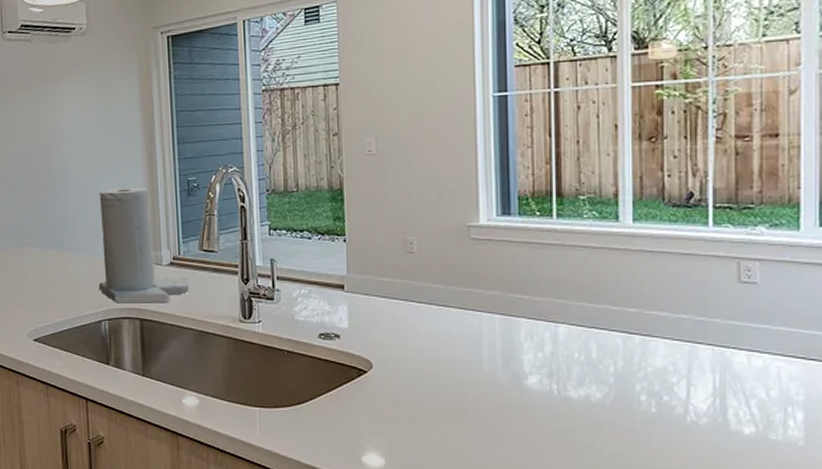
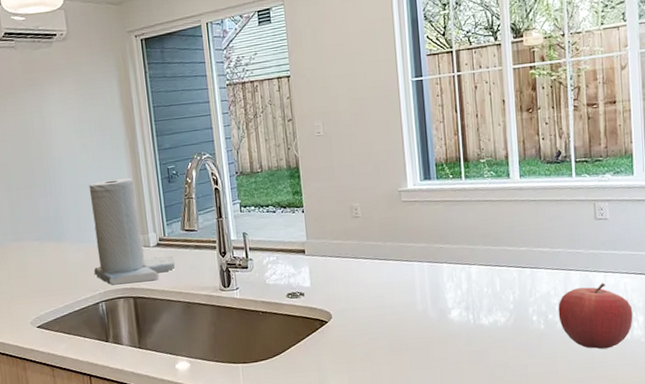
fruit: none [677,363,788,449] -> present [558,282,633,349]

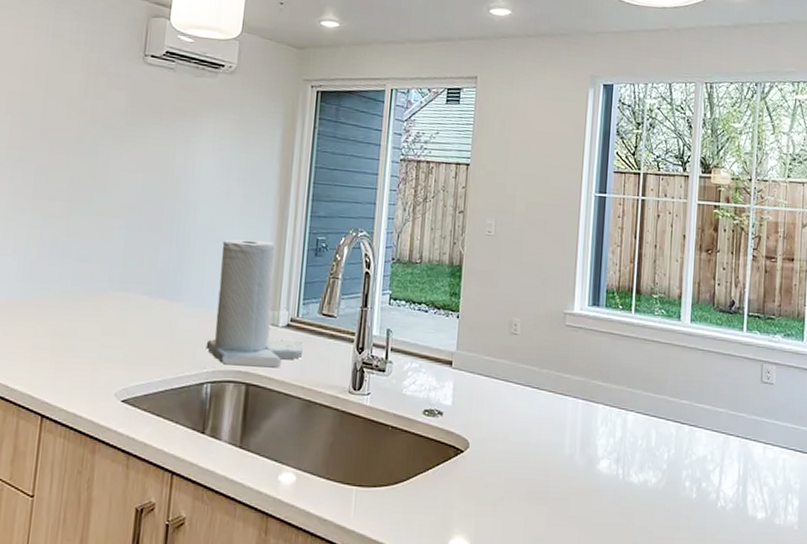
fruit: present [558,282,633,349] -> none [712,454,789,532]

